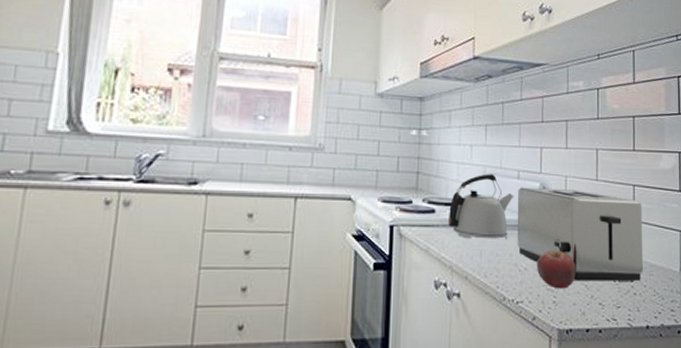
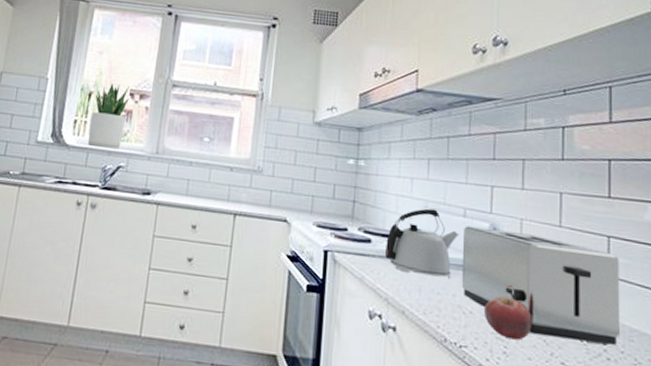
planter: none [116,58,167,135] -> present [88,84,129,150]

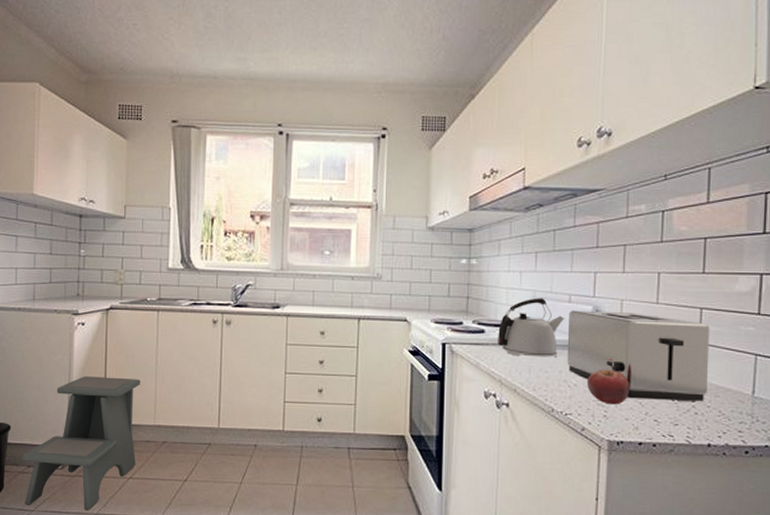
planter: present [88,84,129,150] -> none [215,207,250,269]

